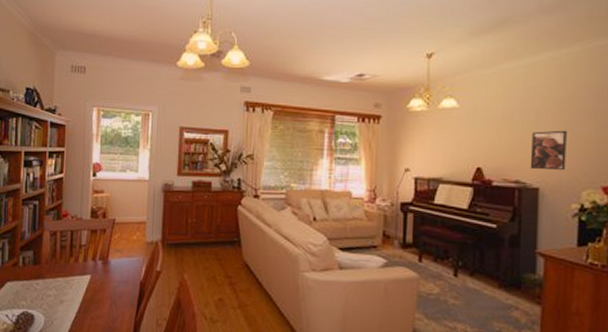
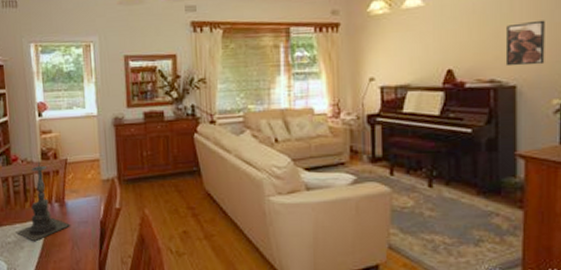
candle holder: none [57,215,111,297] -> present [16,157,70,242]

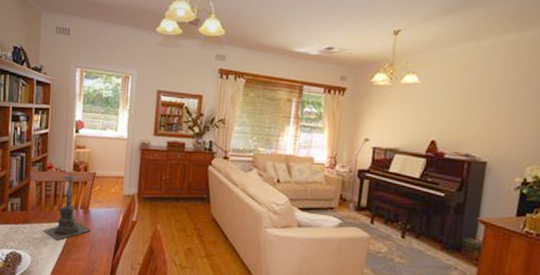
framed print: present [505,20,545,67] -> none [480,109,519,147]

